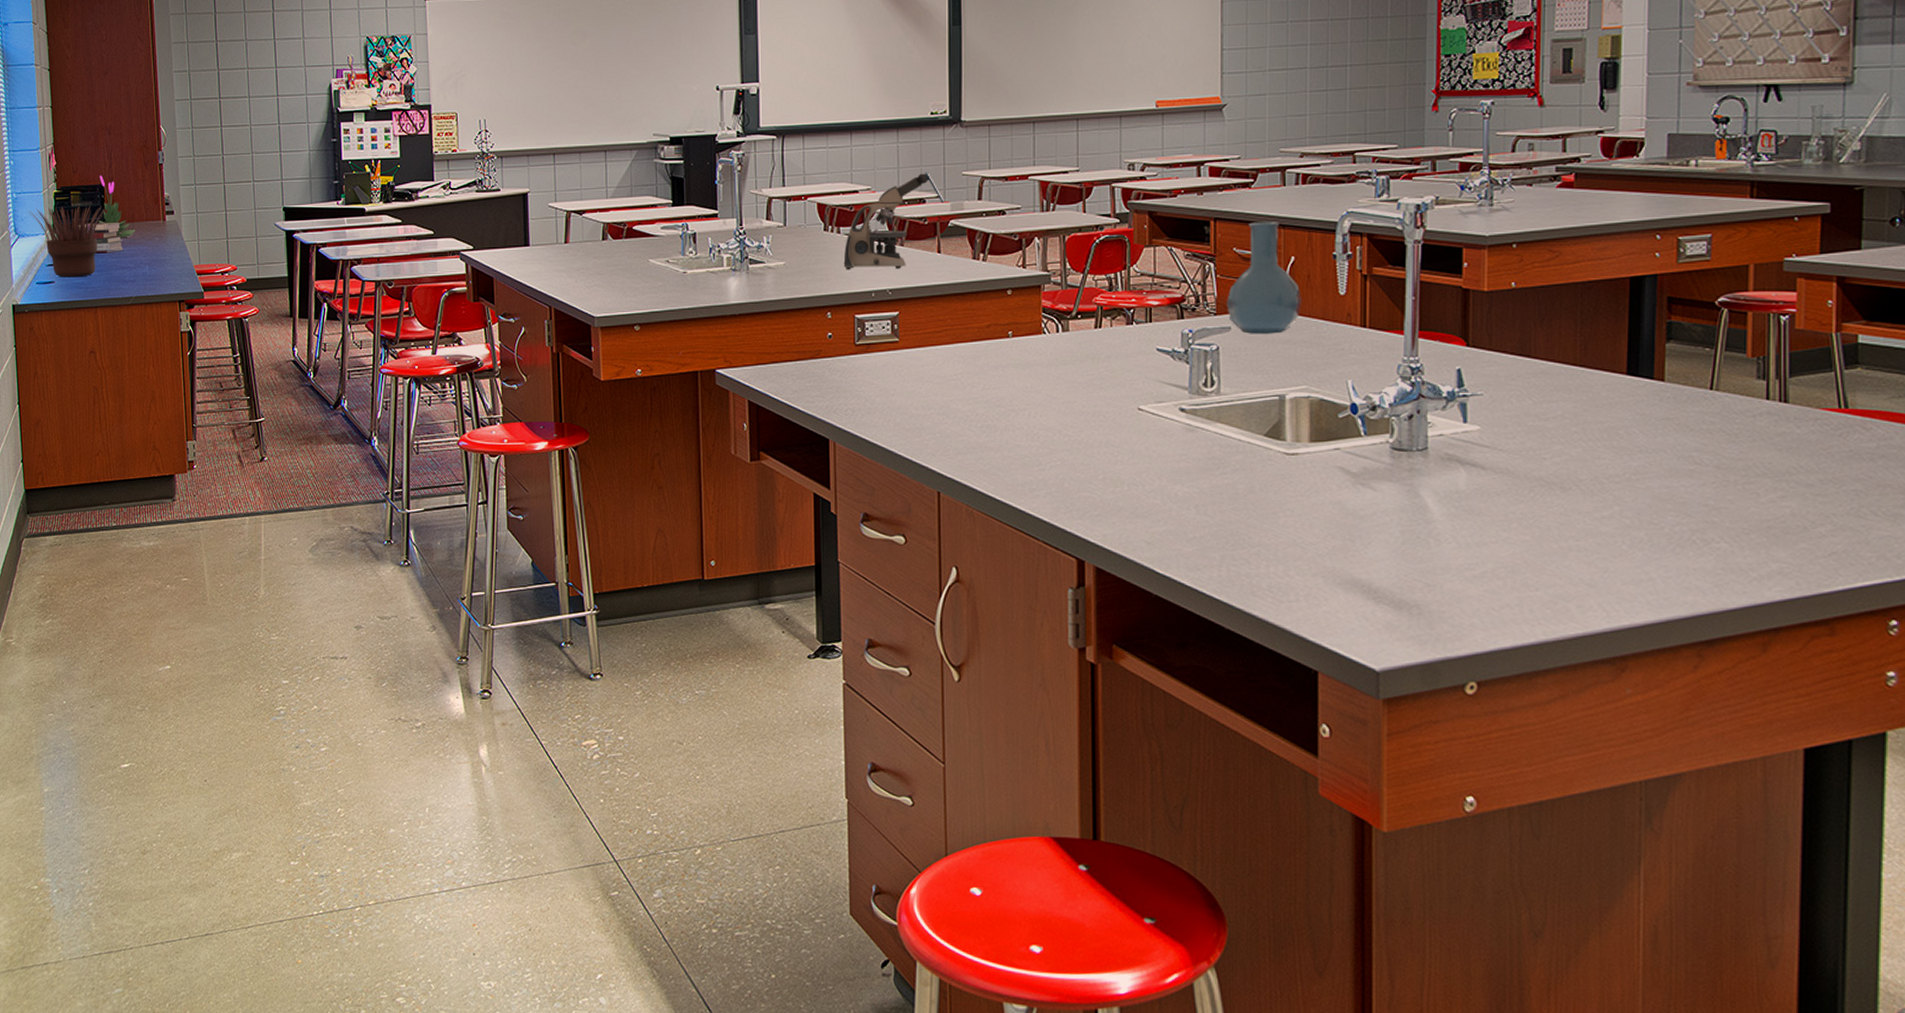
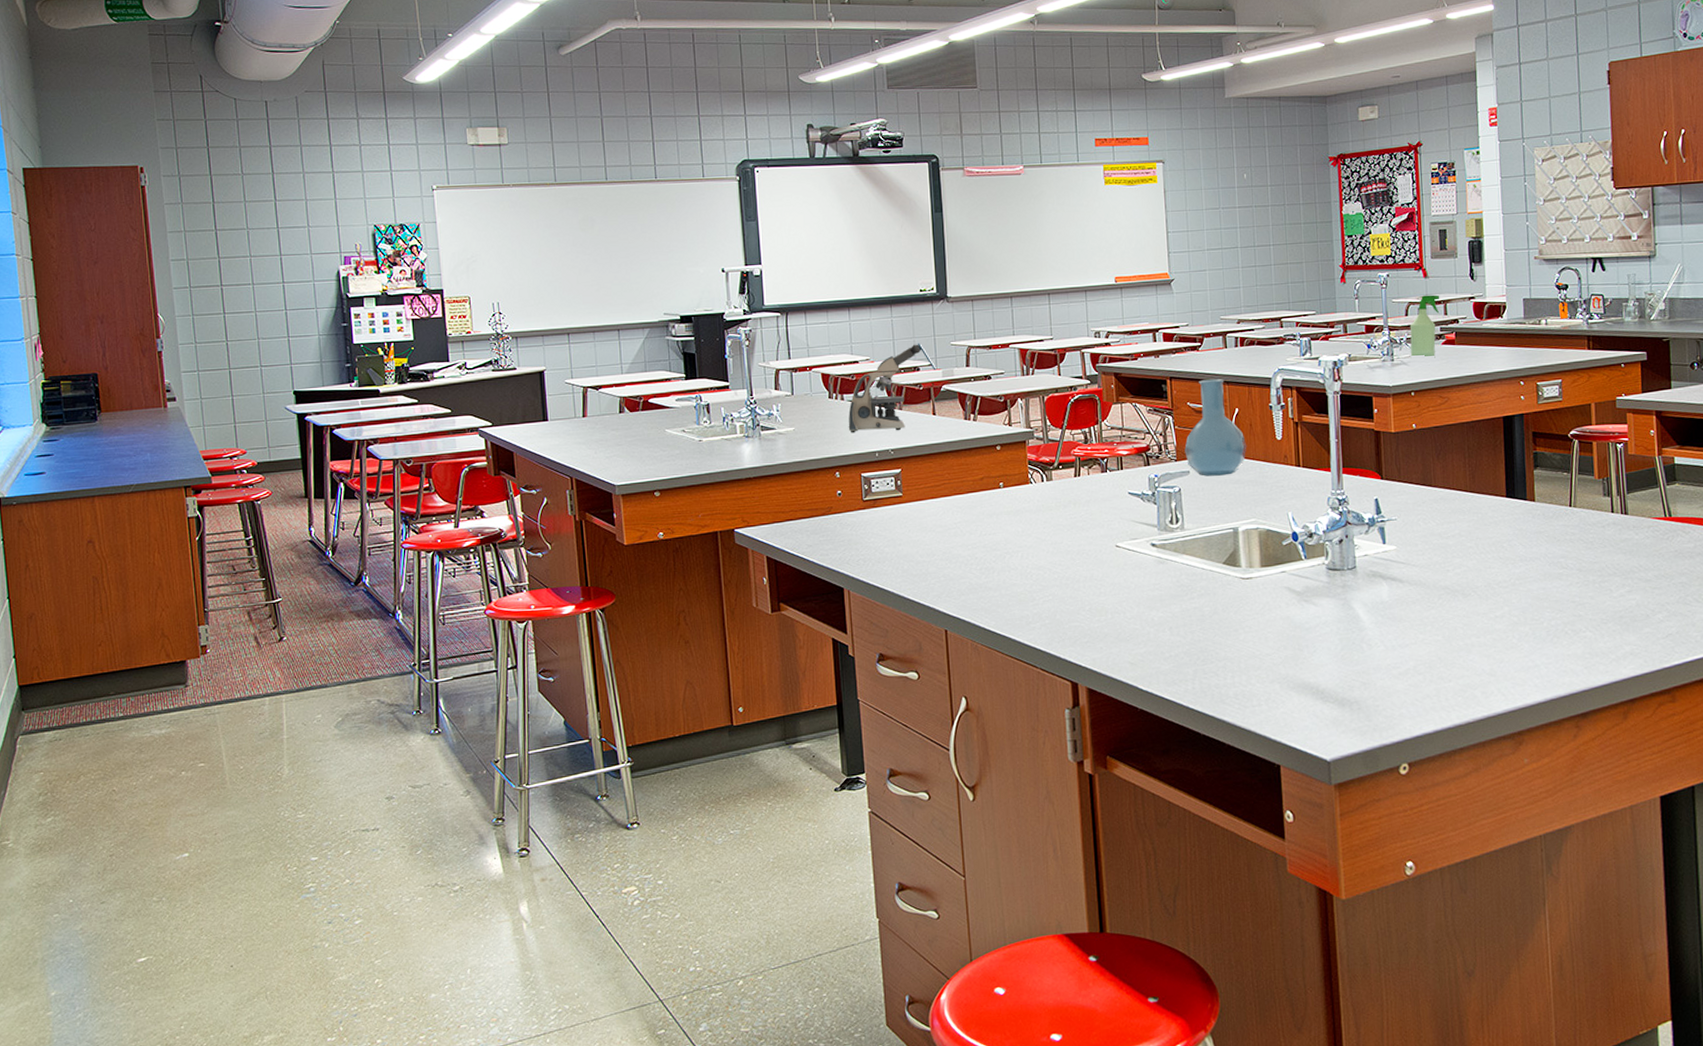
potted plant: present [29,205,106,278] -> none [14,394,101,468]
books: present [62,223,123,254] -> none [52,411,121,443]
plant: present [98,175,135,238] -> none [92,364,134,427]
spray bottle: none [1514,127,1558,204] -> present [1409,295,1440,358]

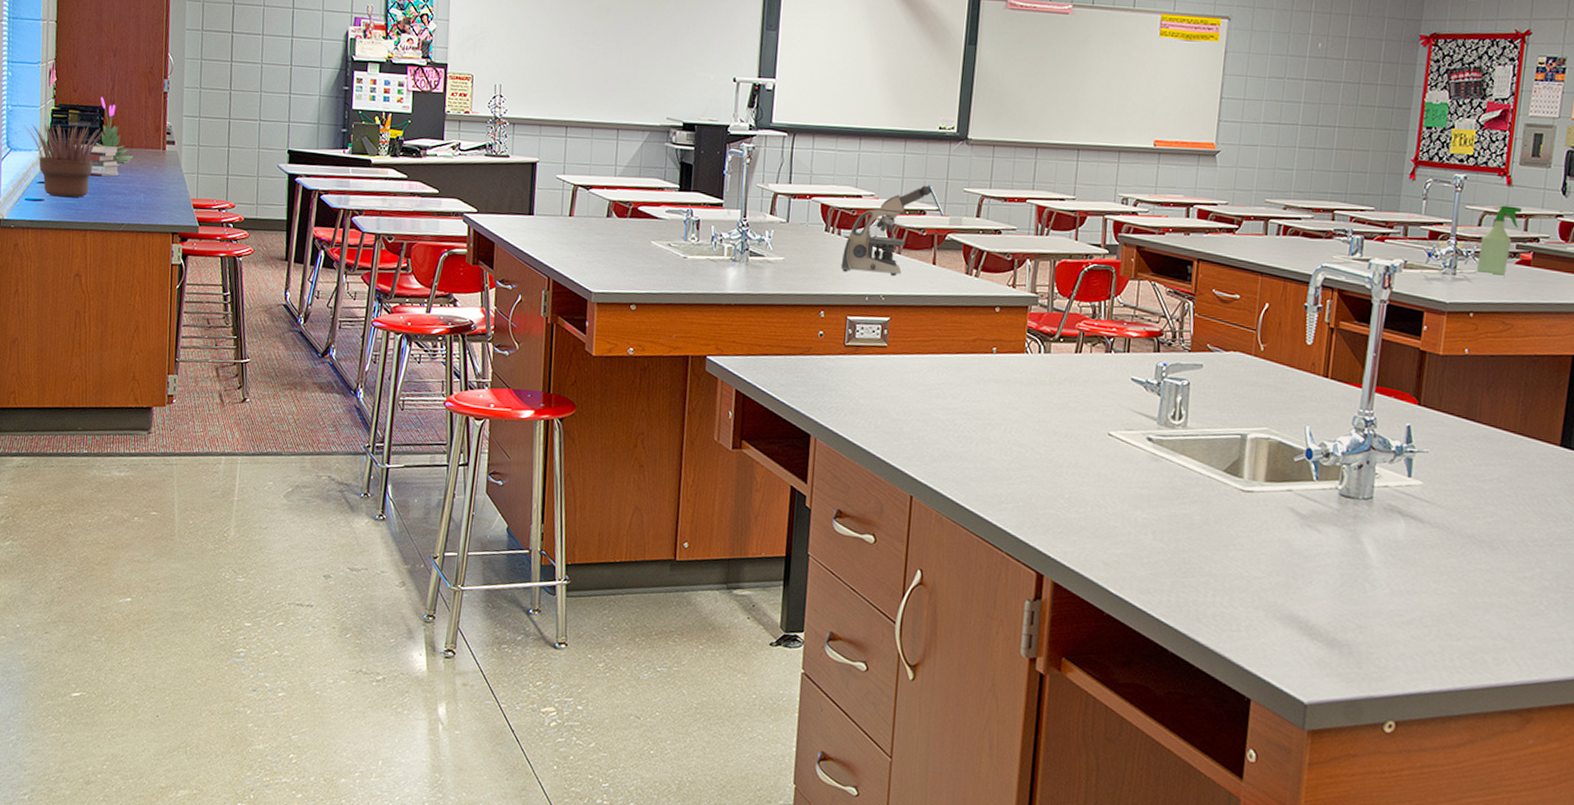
potted plant: none [14,394,101,468] -> present [23,123,105,198]
books: none [52,411,121,443] -> present [56,144,119,177]
plant: none [92,364,134,427] -> present [95,97,133,163]
flask: present [1184,379,1247,477] -> none [1201,266,1272,376]

